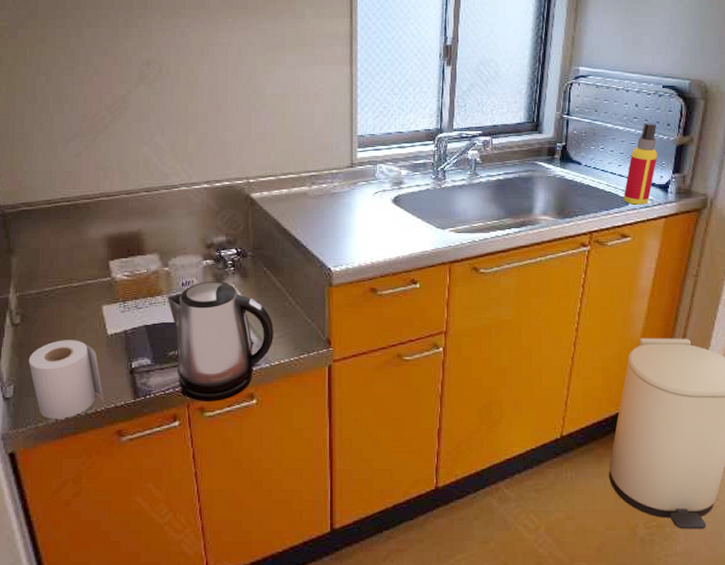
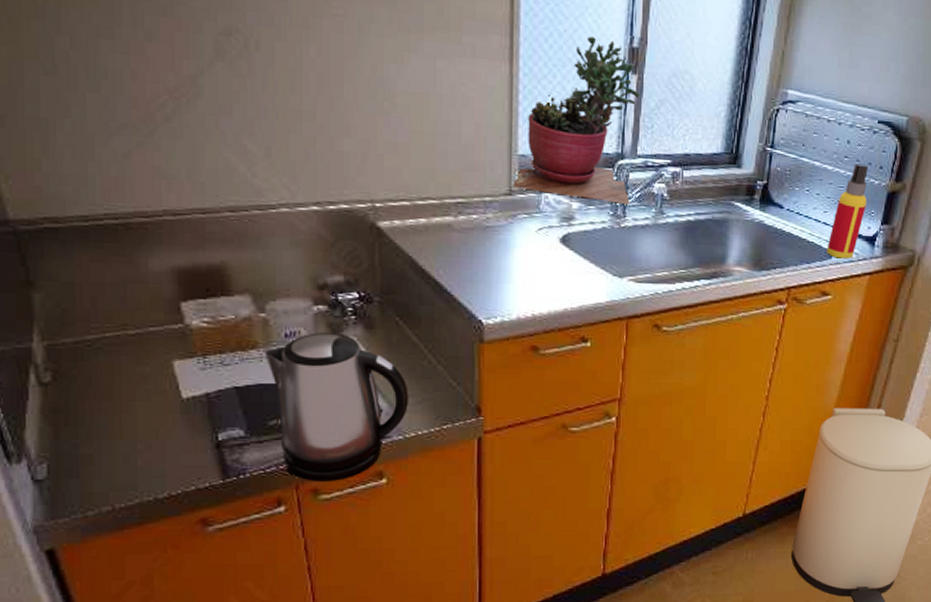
paper towel roll: present [28,340,104,419] -> none [67,405,181,506]
succulent plant: none [354,40,454,170] -> present [513,36,640,206]

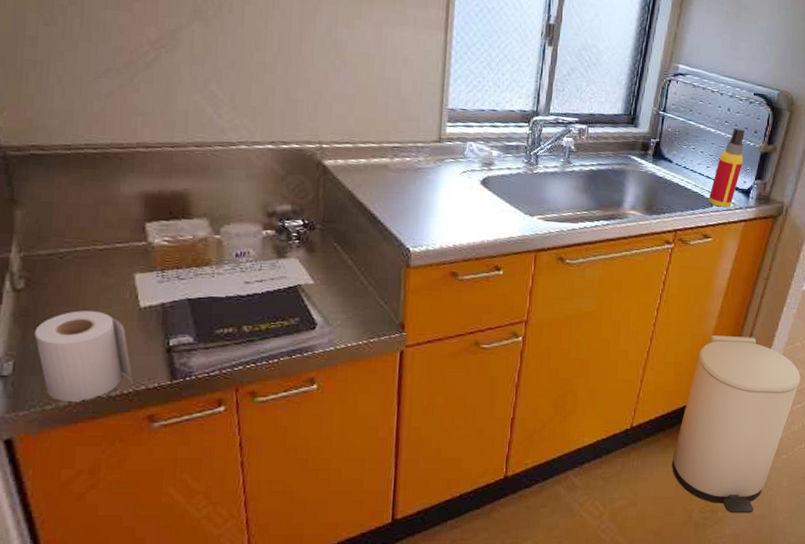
paper towel roll: none [67,405,181,506] -> present [34,310,133,402]
kettle: present [264,332,409,483] -> none [216,253,342,387]
succulent plant: present [513,36,640,206] -> none [442,13,554,155]

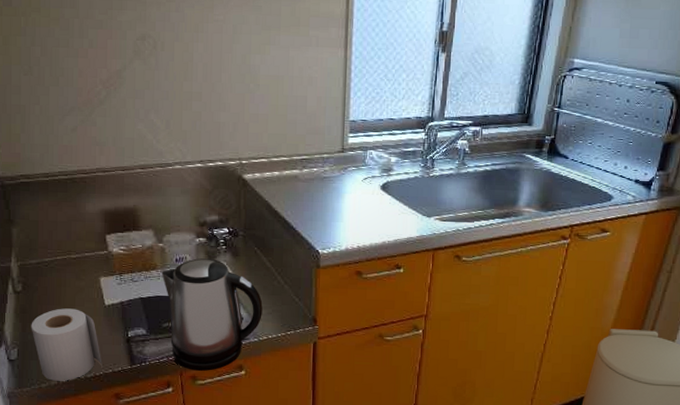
kettle: none [216,253,342,387] -> present [161,258,263,372]
spray bottle: present [708,127,745,208] -> none [606,119,646,201]

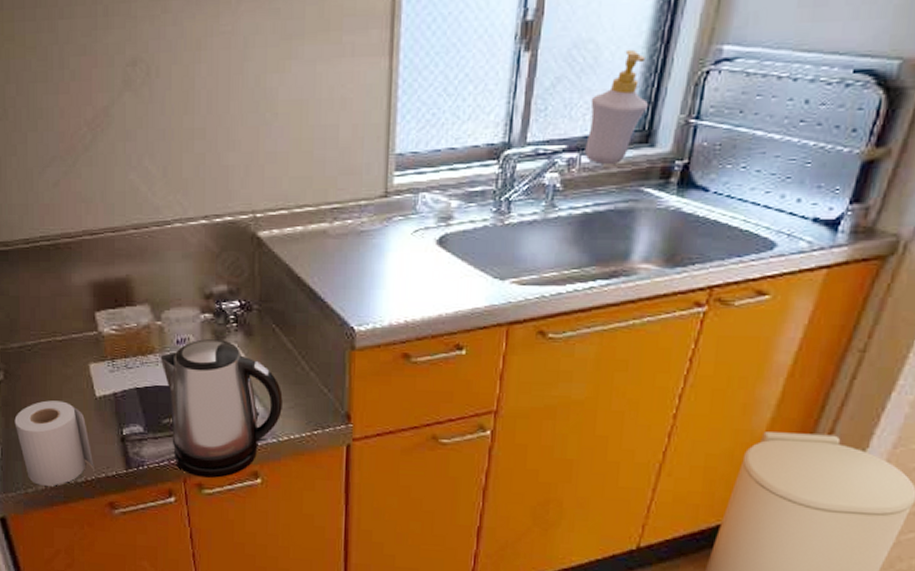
soap bottle: none [485,57,527,136] -> present [585,49,649,164]

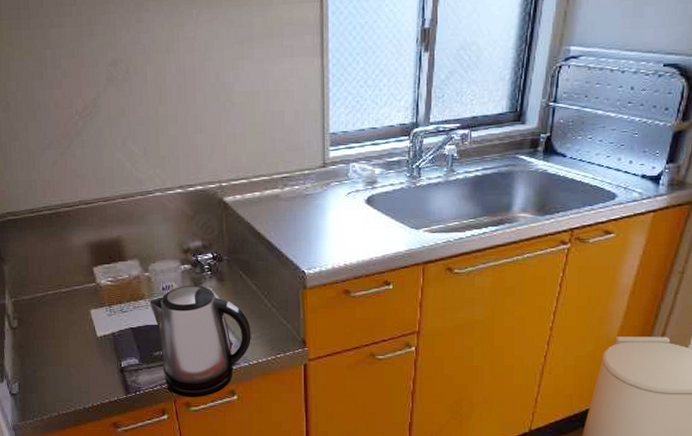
paper towel roll: present [14,400,94,486] -> none [29,342,99,412]
soap bottle: present [585,49,649,164] -> none [474,50,519,138]

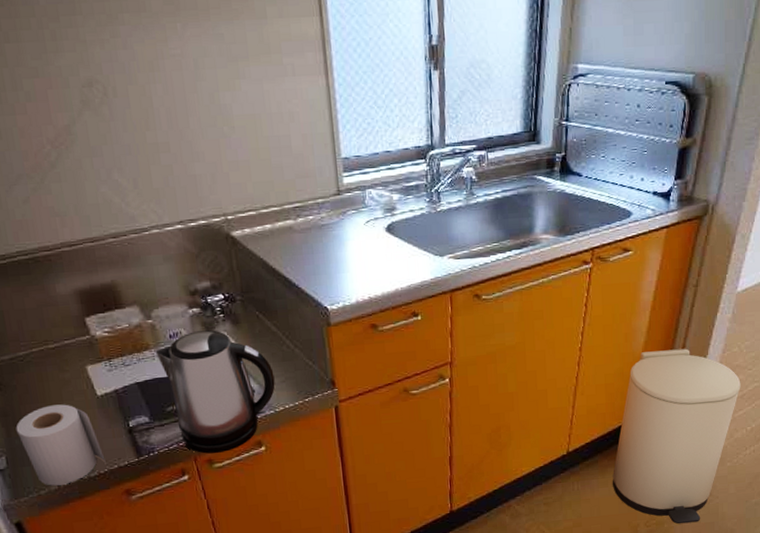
paper towel roll: none [29,342,99,412] -> present [15,404,106,486]

